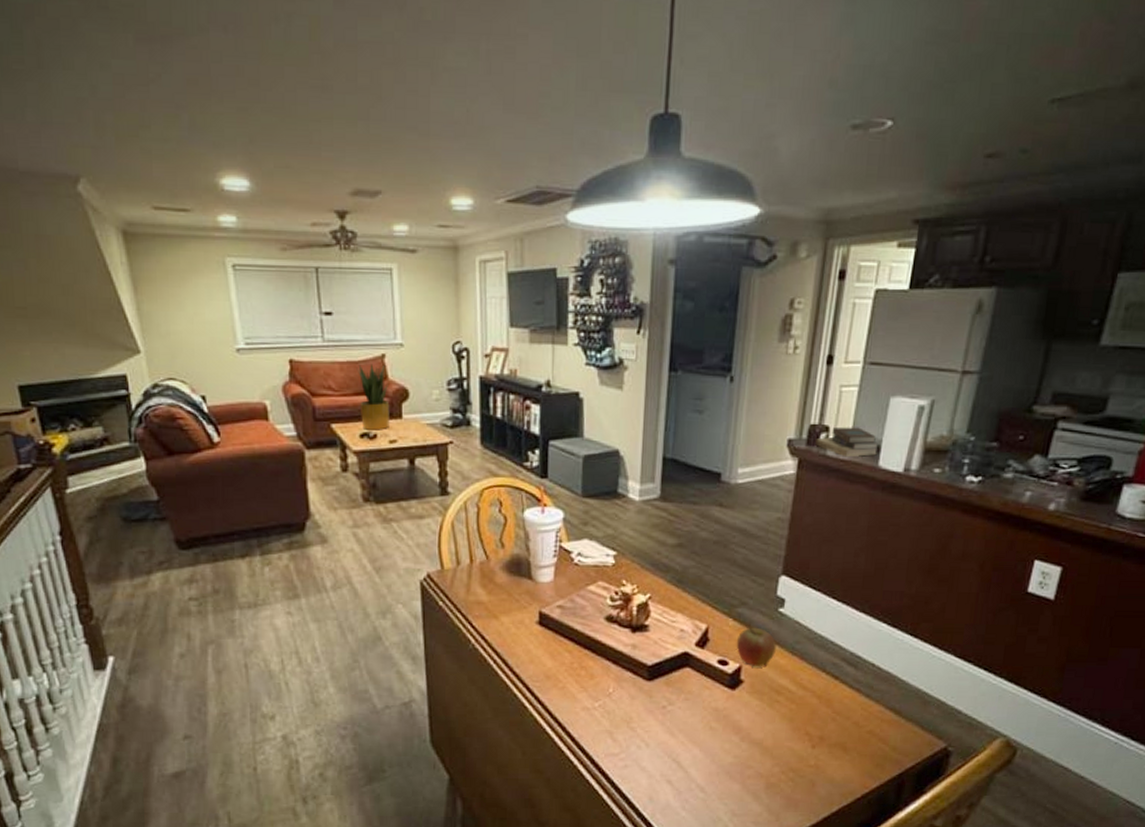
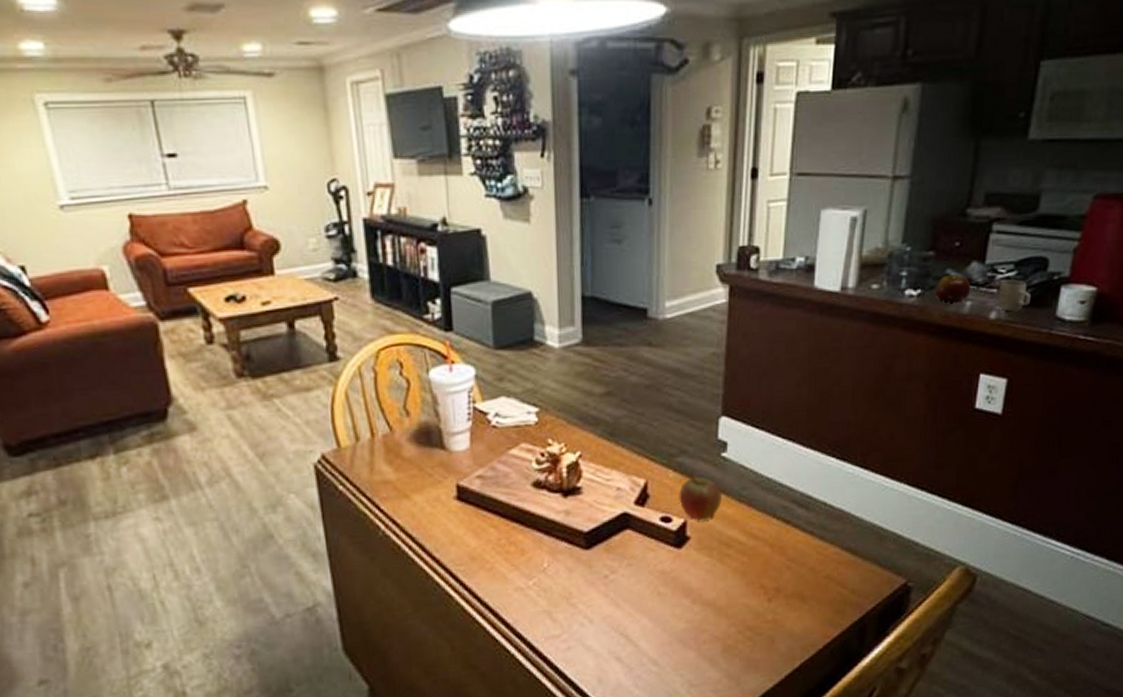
planter: present [357,364,390,430] -> none [213,212,260,292]
books: present [815,426,878,458] -> none [746,245,812,280]
fruit: none [995,465,1032,493] -> present [934,274,971,304]
mug: none [1057,475,1093,505] -> present [997,279,1032,312]

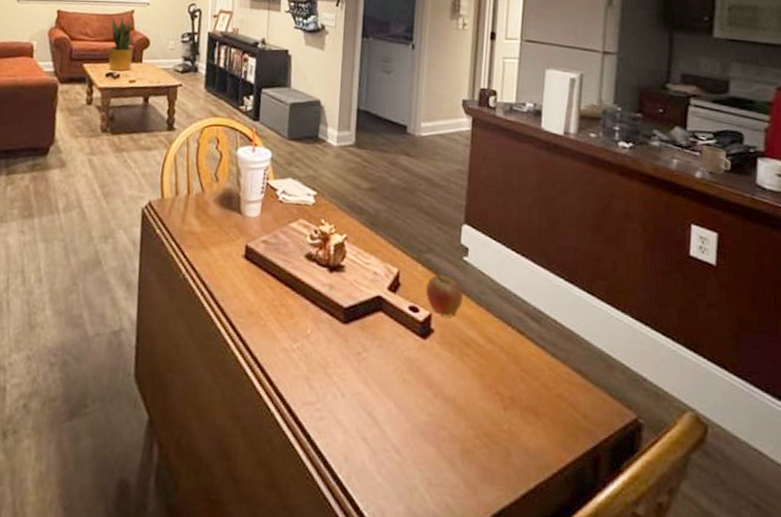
planter: none [213,212,260,292] -> present [108,17,135,72]
fruit: present [934,274,971,304] -> none [644,134,676,160]

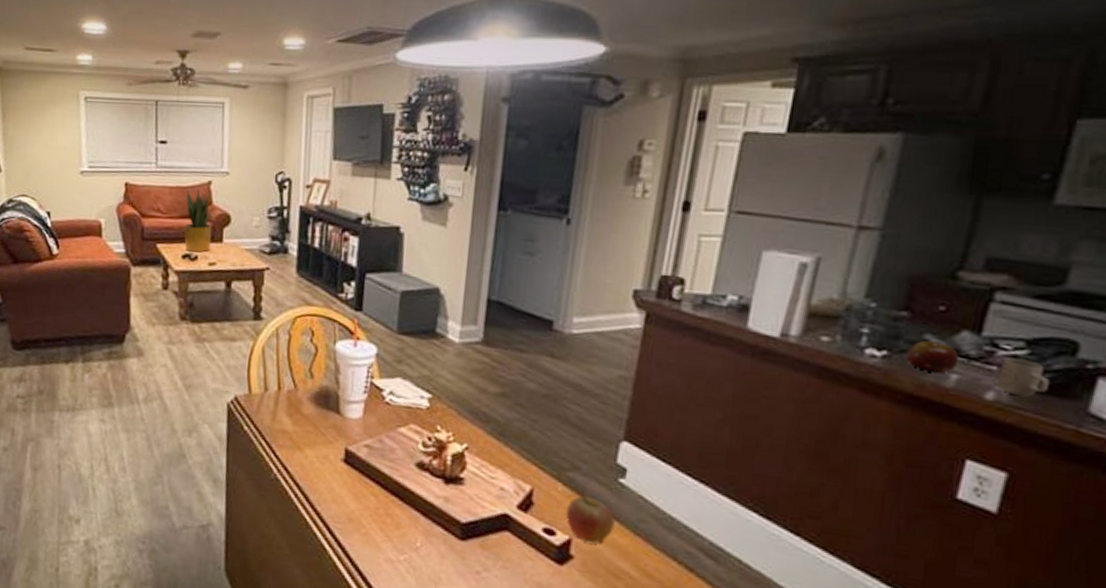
fruit: none [644,134,676,160] -> present [905,340,959,374]

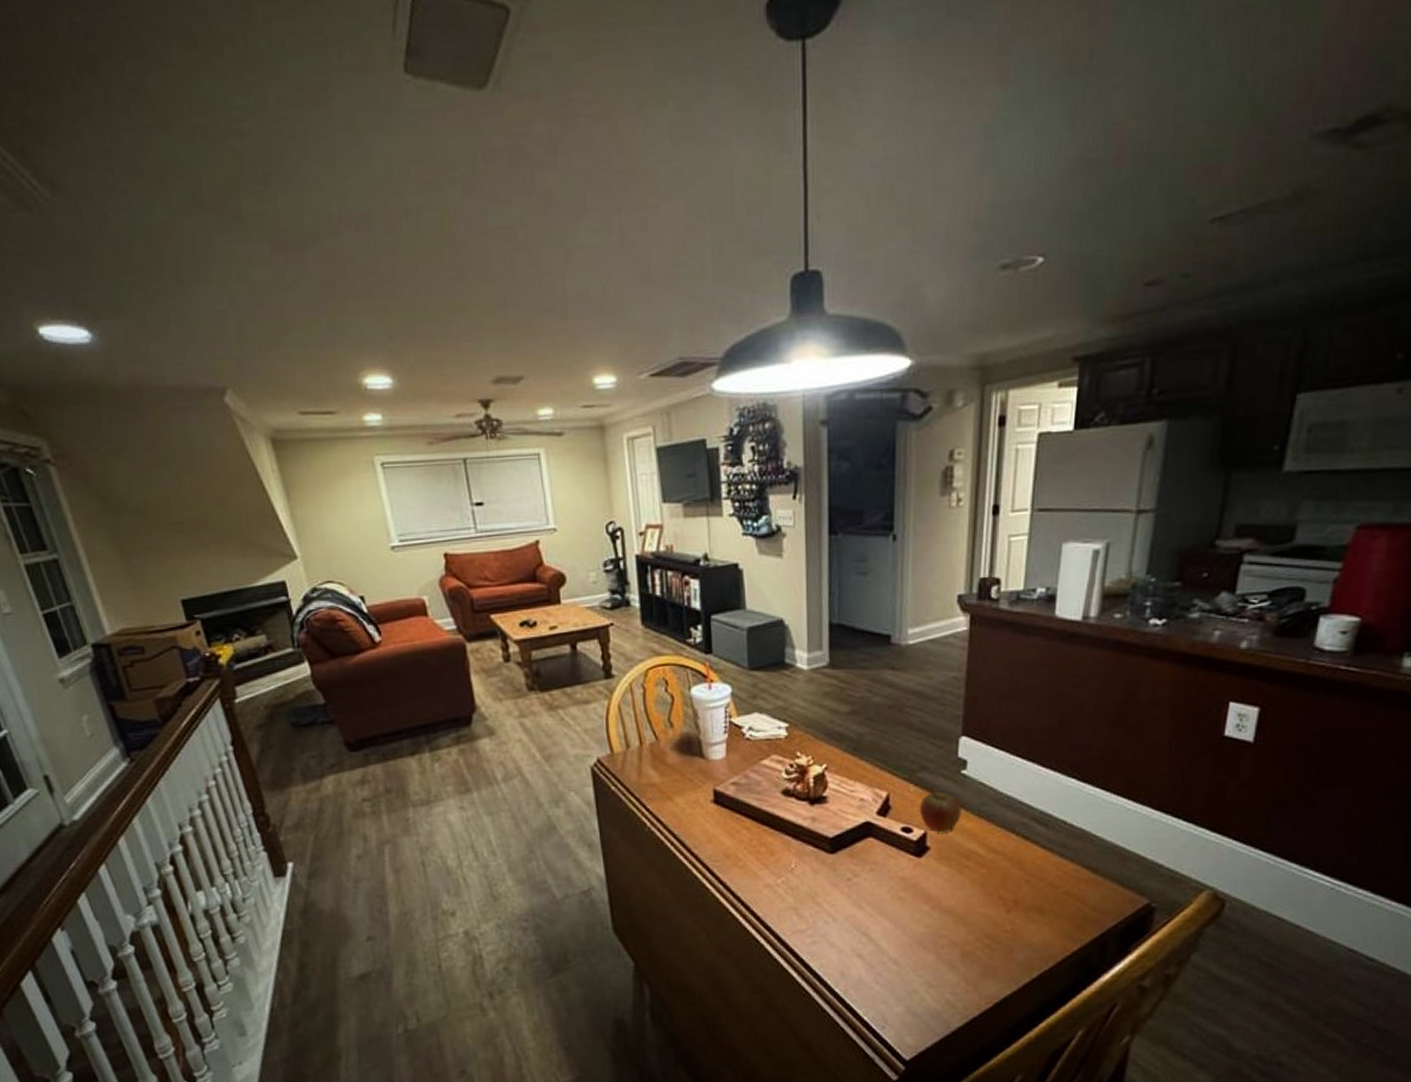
planter: present [184,190,214,253] -> none [511,550,549,618]
fruit: present [905,340,959,374] -> none [1180,604,1220,633]
mug: present [997,358,1051,397] -> none [1248,609,1287,642]

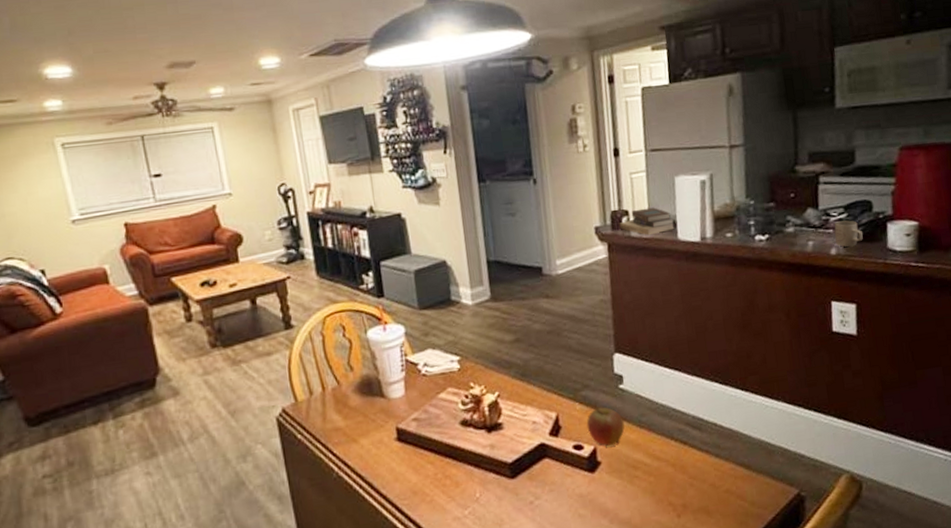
books: none [987,577,1053,610] -> present [619,207,675,236]
mug: none [1248,609,1287,642] -> present [834,220,864,247]

